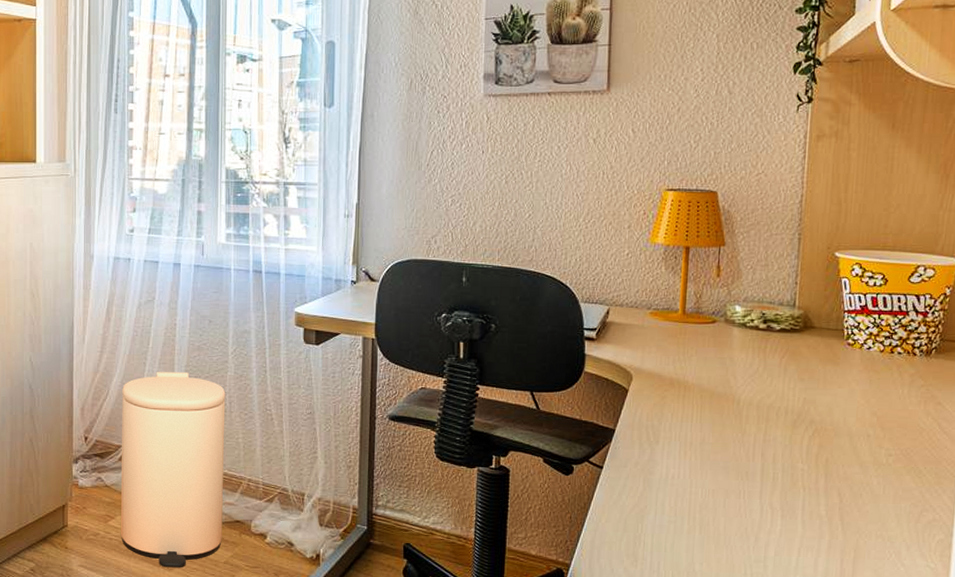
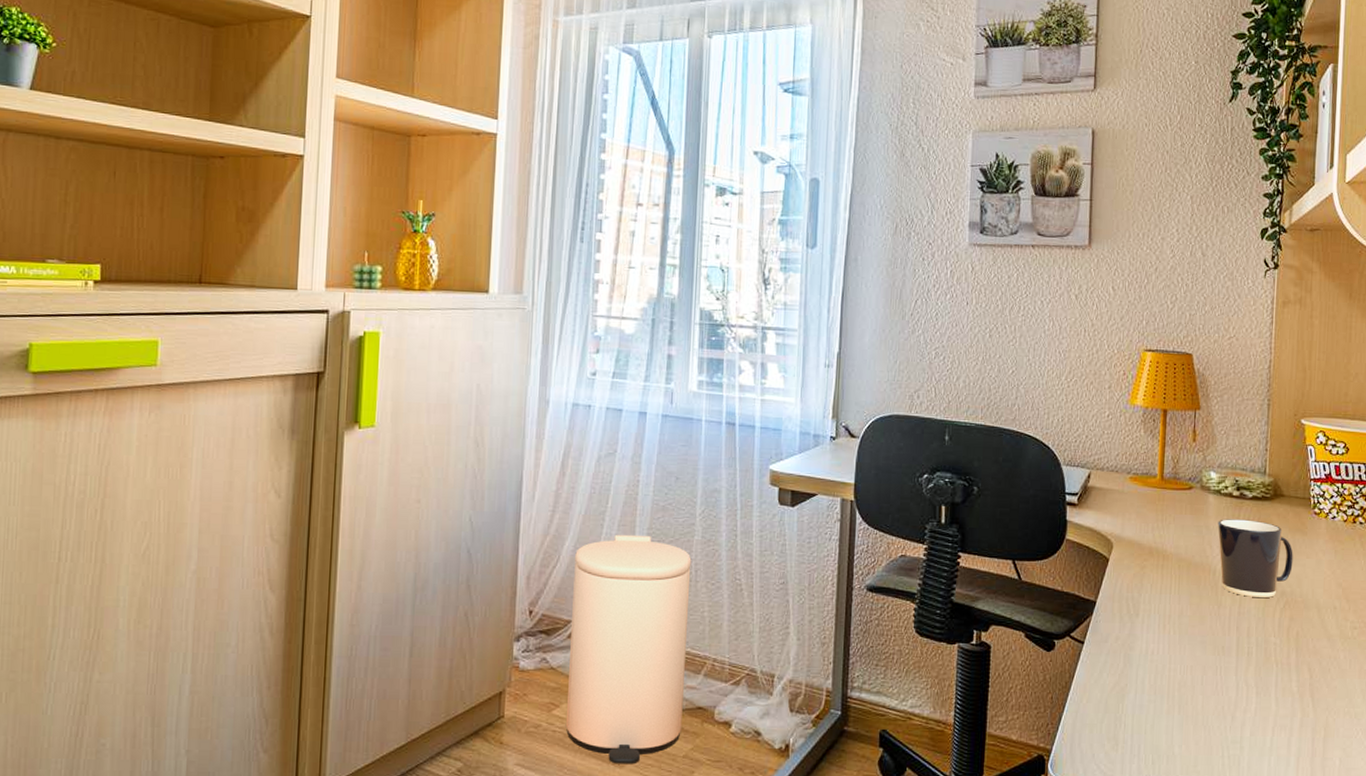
mug: none [742,351,824,427] -> present [1217,519,1293,598]

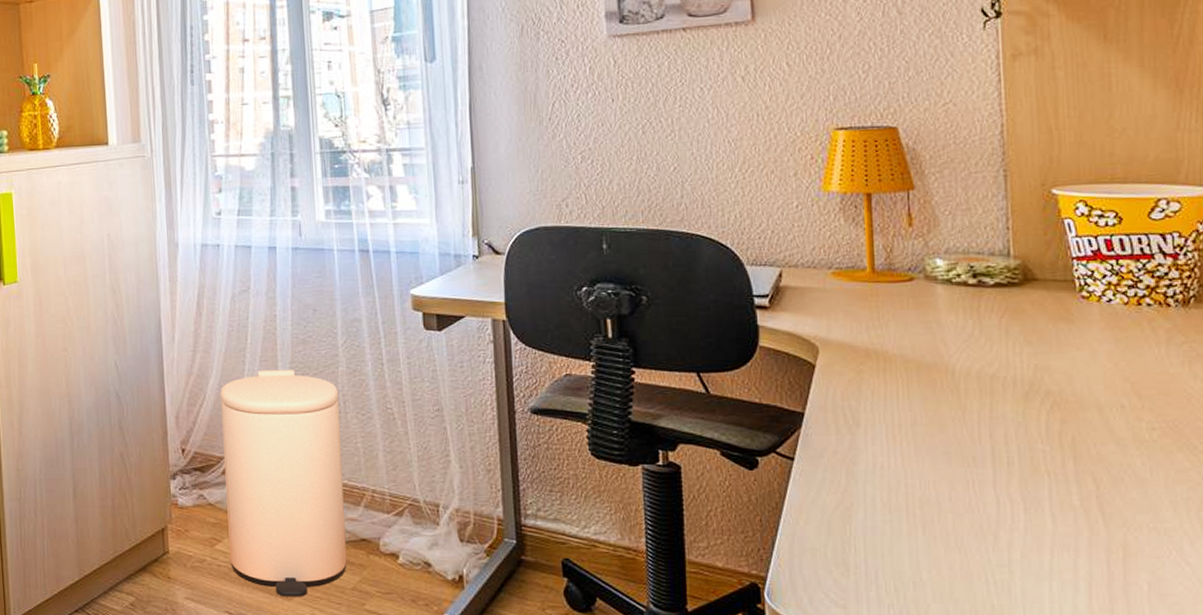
mug: present [1217,519,1293,598] -> none [951,310,1058,400]

